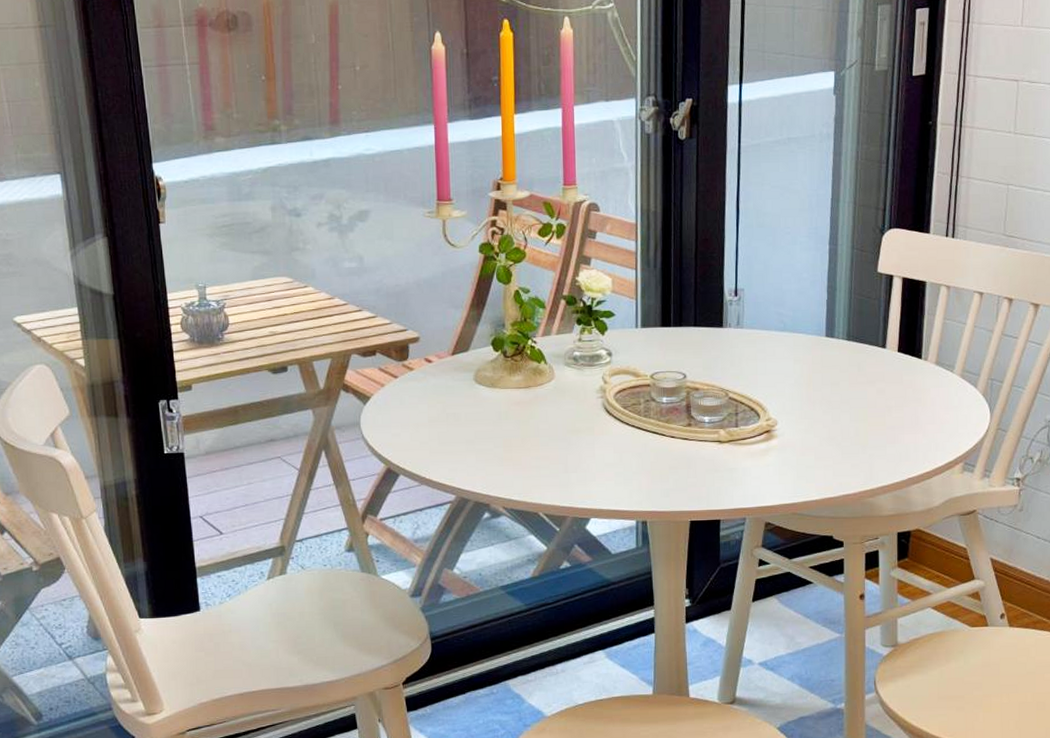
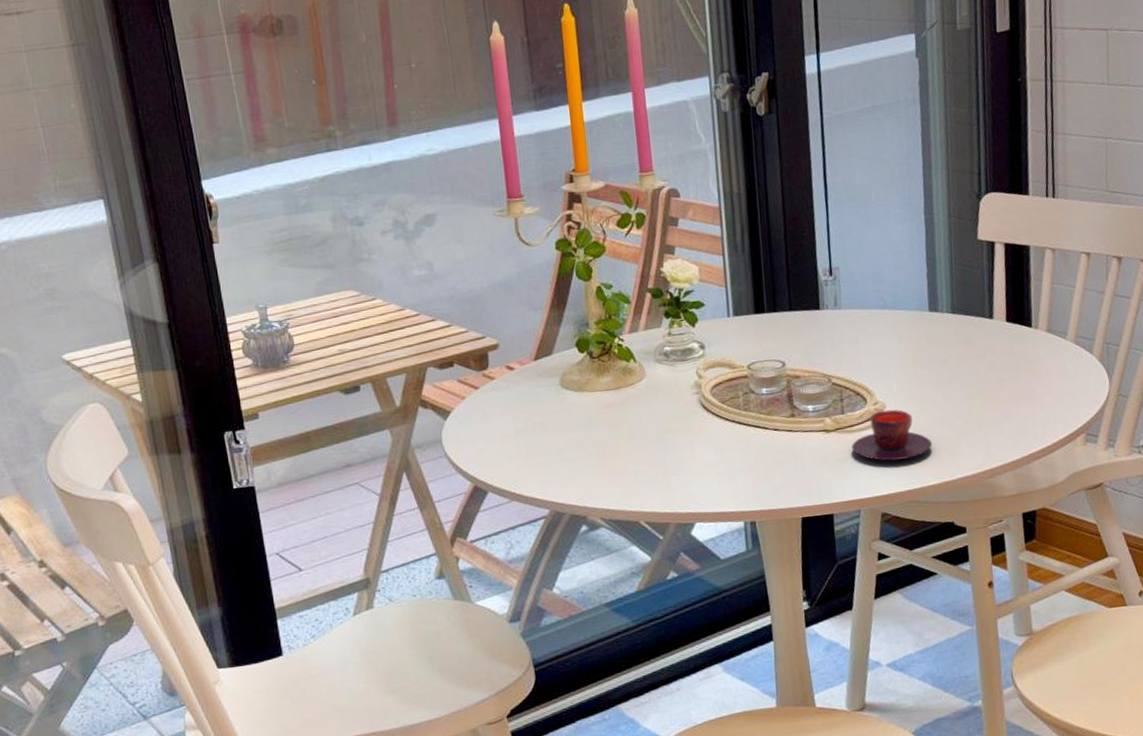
teacup: none [743,426,818,474] -> present [852,409,932,461]

